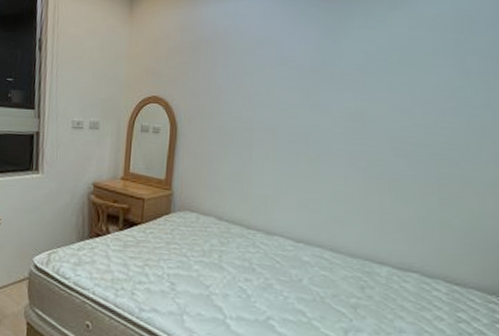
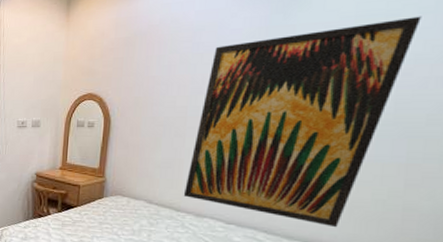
wall art: none [253,54,435,245] -> present [183,16,422,228]

